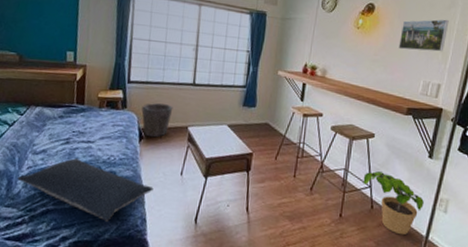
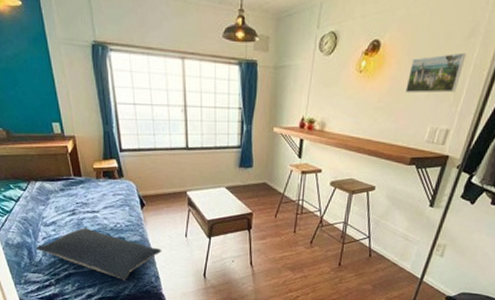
waste bin: present [141,103,173,138] -> none [138,170,169,204]
potted plant: present [363,171,424,236] -> none [362,223,421,278]

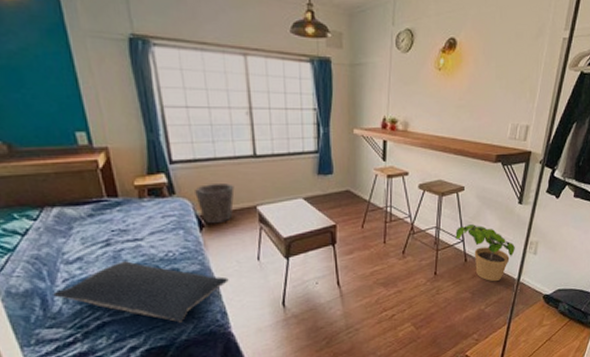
waste bin: none [138,170,169,204] -> present [195,184,235,224]
potted plant: none [362,223,421,278] -> present [455,224,515,282]
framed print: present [405,52,466,94] -> none [485,51,536,91]

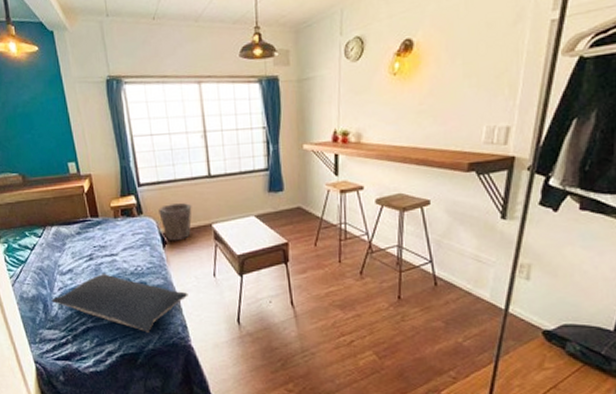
potted plant: present [455,224,515,282] -> none [421,243,499,311]

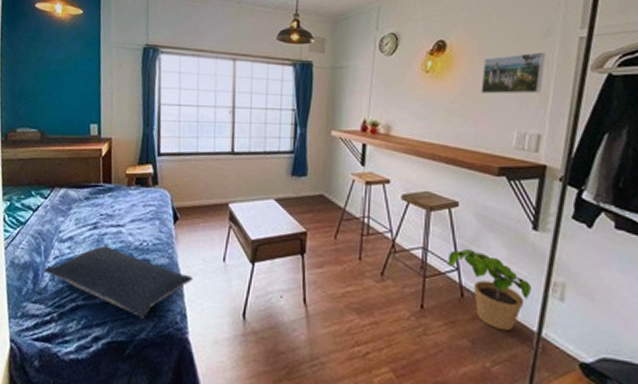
waste bin: present [159,203,192,241] -> none [175,177,210,218]
potted plant: none [421,243,499,311] -> present [448,249,531,331]
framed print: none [449,40,515,92] -> present [481,52,546,94]

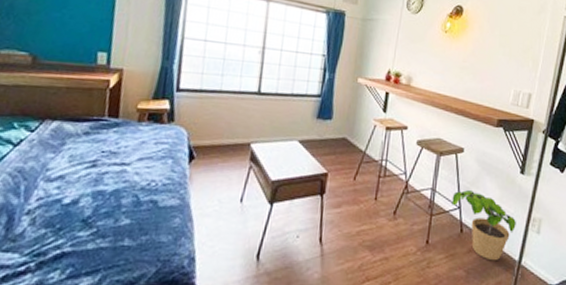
pillow: present [44,244,193,319] -> none [22,184,206,264]
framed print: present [481,52,546,94] -> none [488,24,539,59]

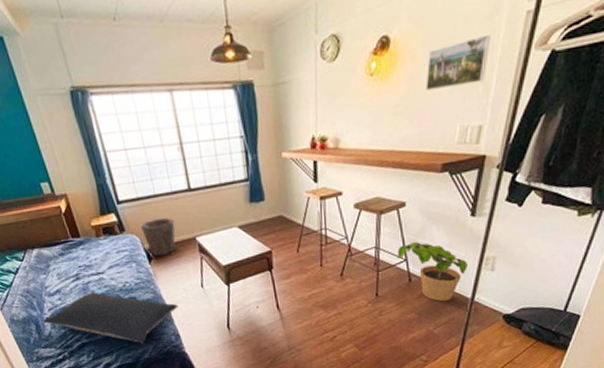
pillow: none [22,184,206,264] -> present [43,291,178,344]
waste bin: none [193,115,233,157] -> present [141,218,176,256]
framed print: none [488,24,539,59] -> present [425,34,491,92]

